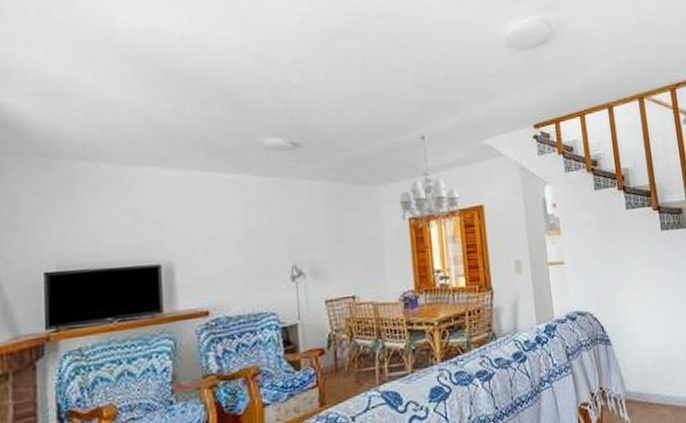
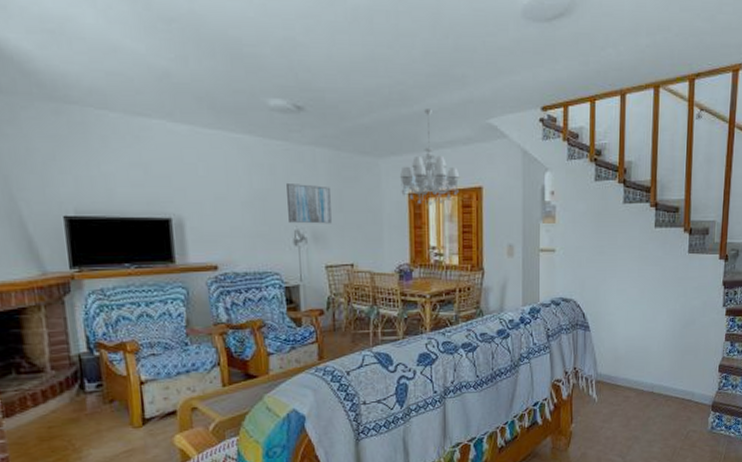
wall art: none [283,217,331,259] -> present [287,182,332,224]

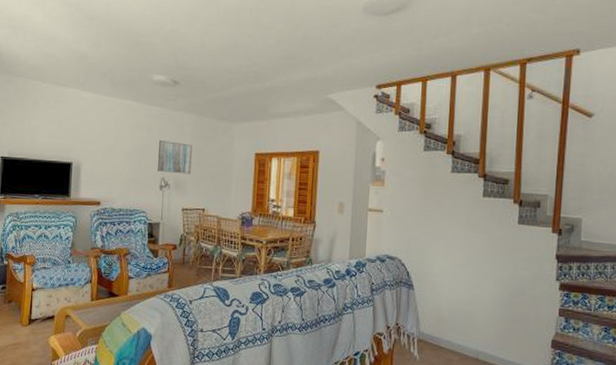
chandelier: present [400,108,460,205] -> none [249,85,300,164]

